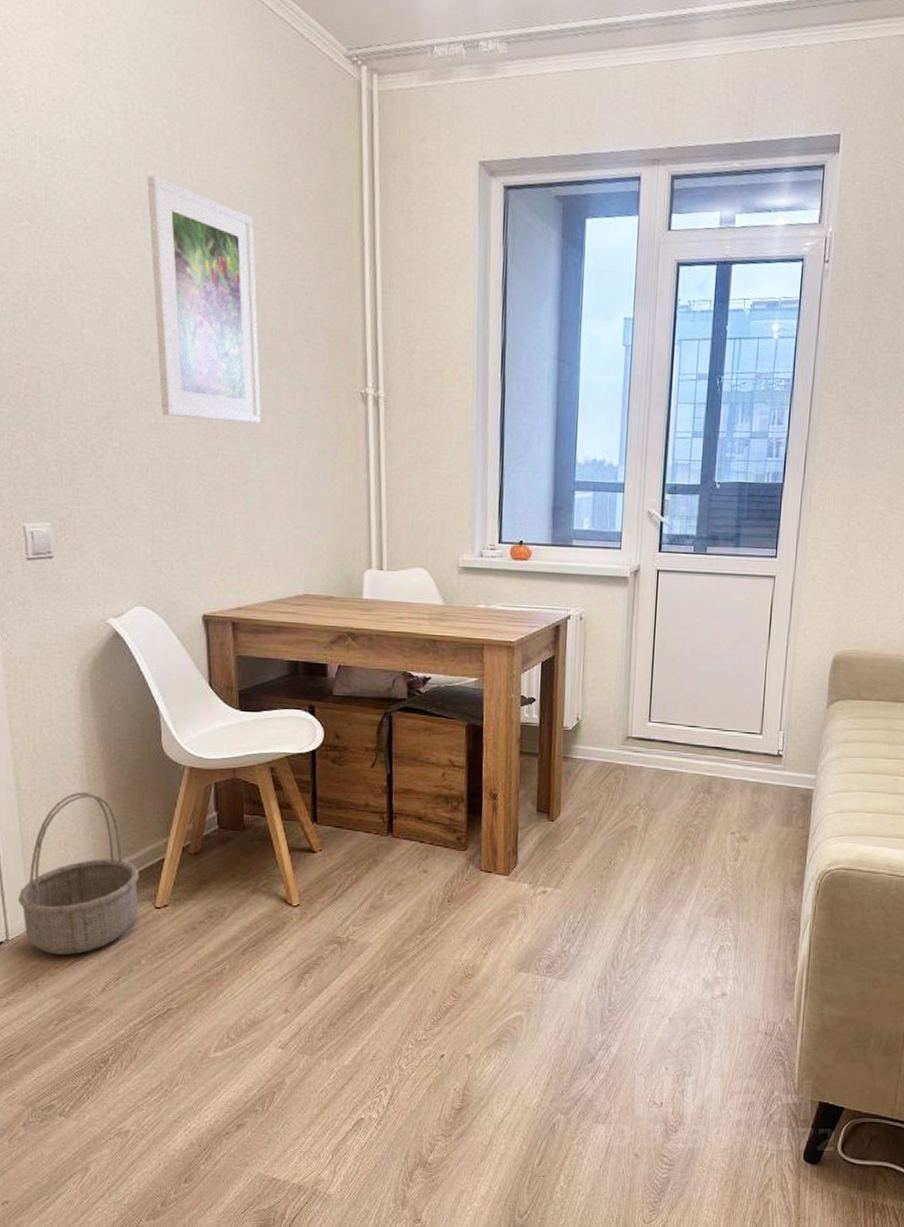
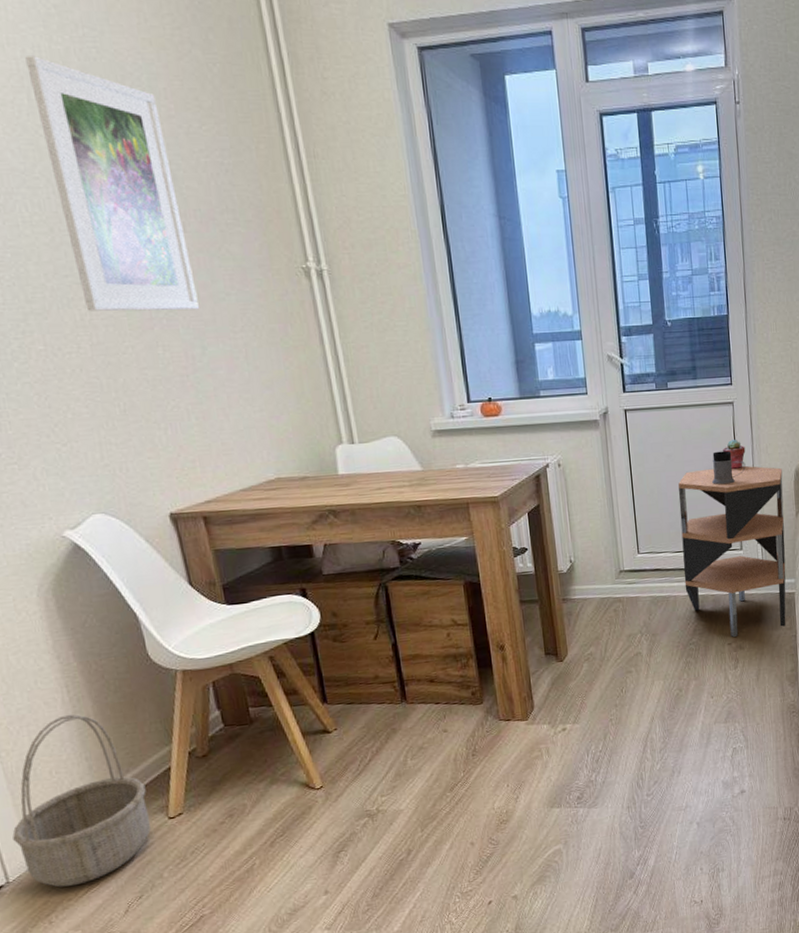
side table: none [693,643,819,827] -> present [678,465,786,638]
mug: none [740,626,779,663] -> present [712,450,746,485]
potted succulent: none [756,615,781,649] -> present [723,439,746,470]

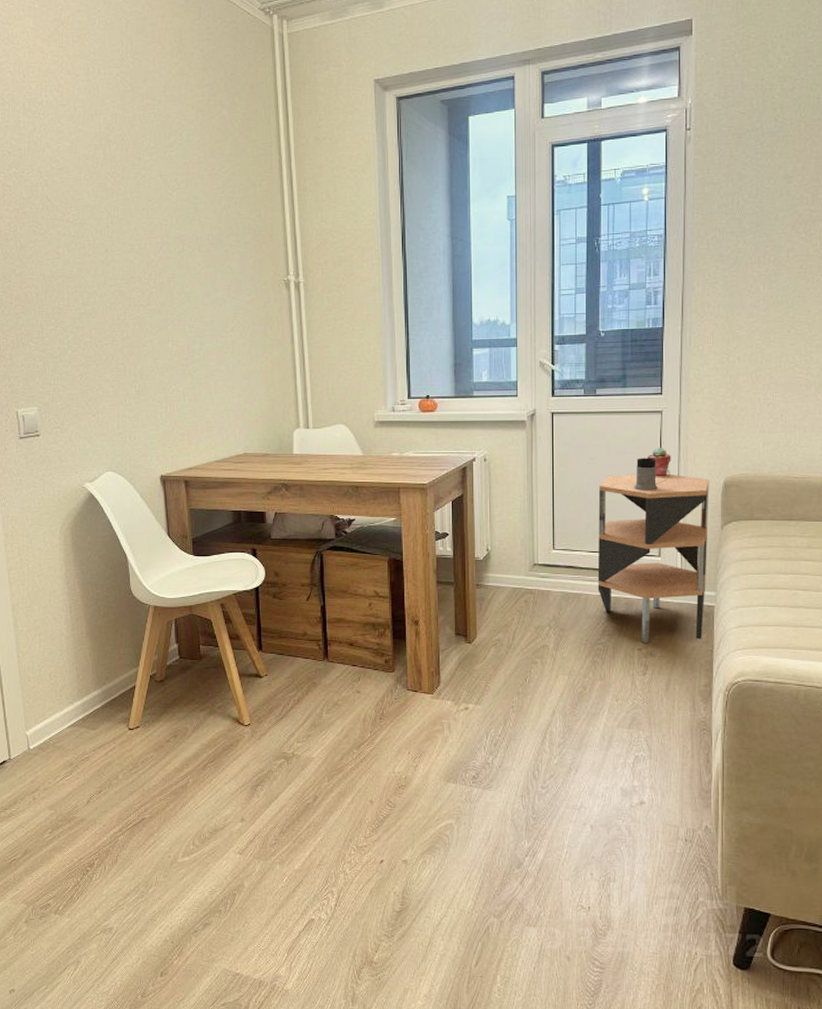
basket: present [12,714,151,887] -> none [18,630,115,772]
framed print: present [25,56,199,312] -> none [106,122,202,314]

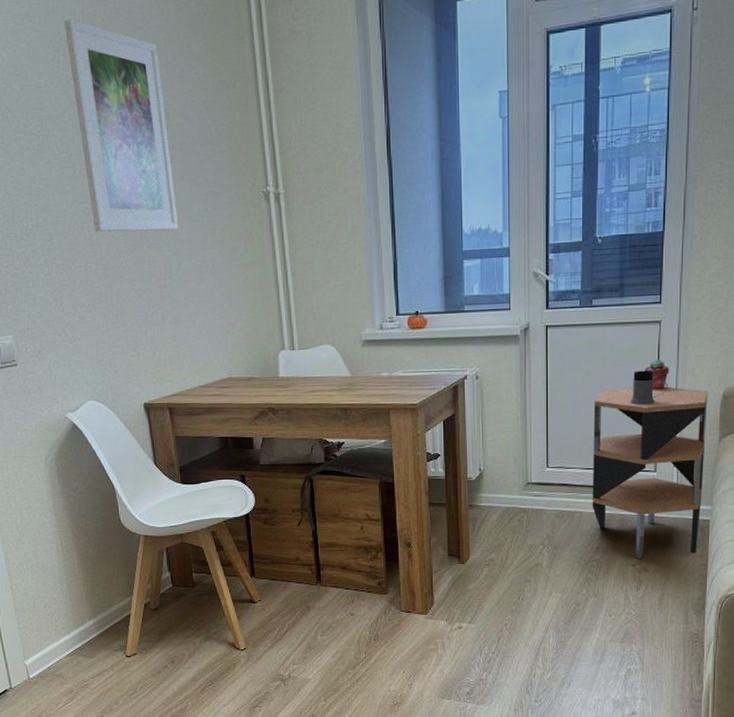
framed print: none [106,122,202,314] -> present [64,19,178,232]

